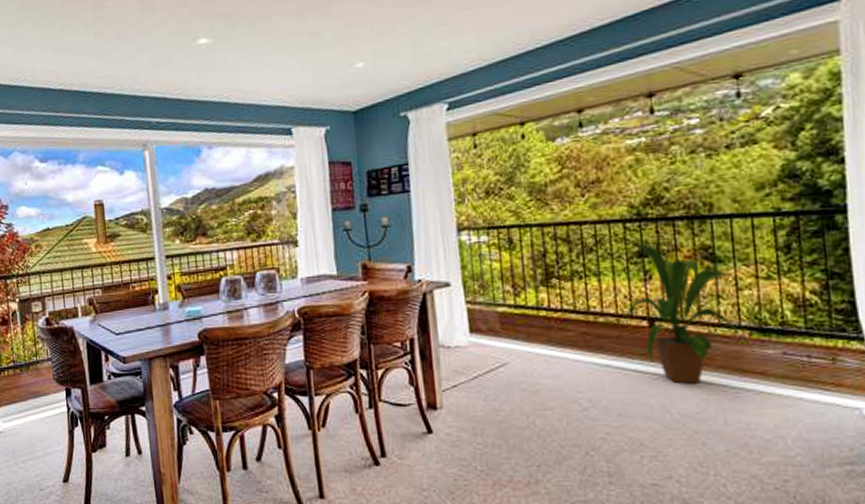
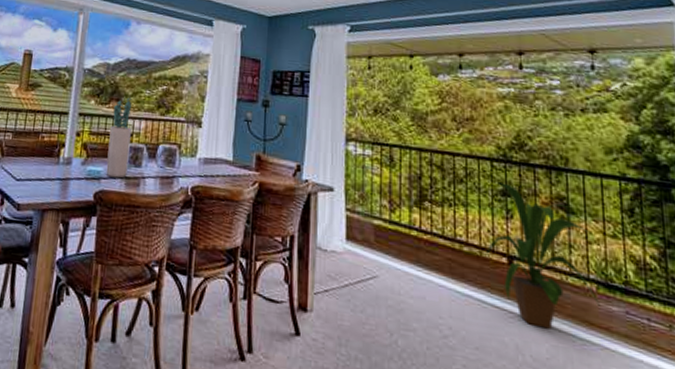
vase: none [201,226,228,315] -> present [106,95,132,179]

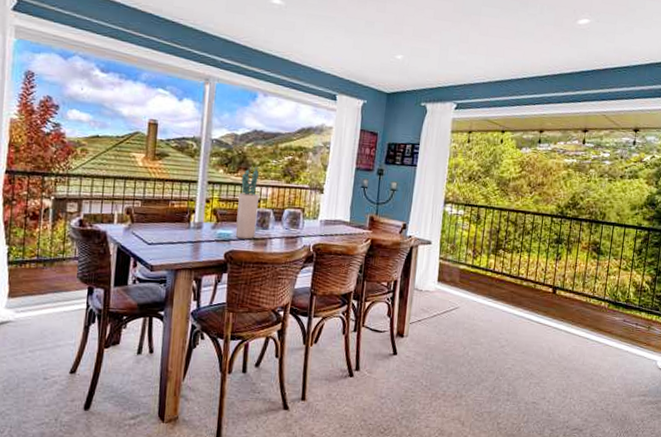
house plant: present [486,182,600,329] -> none [539,233,612,336]

